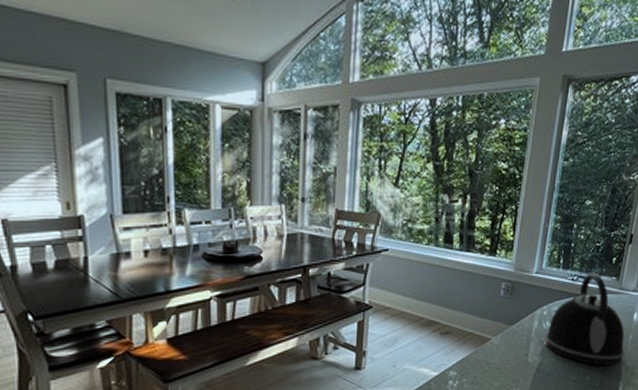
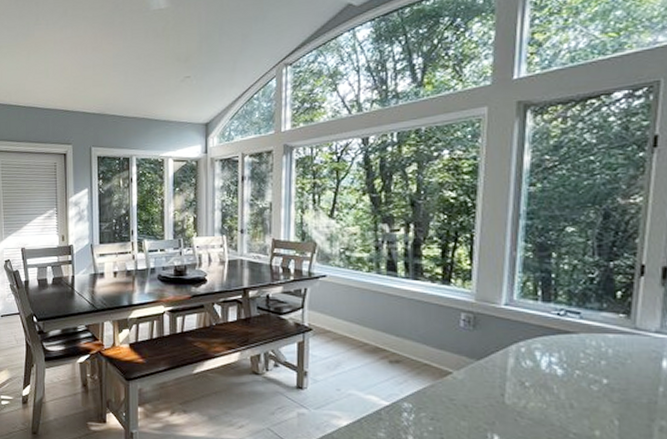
kettle: present [544,272,625,366] -> none [525,307,654,422]

